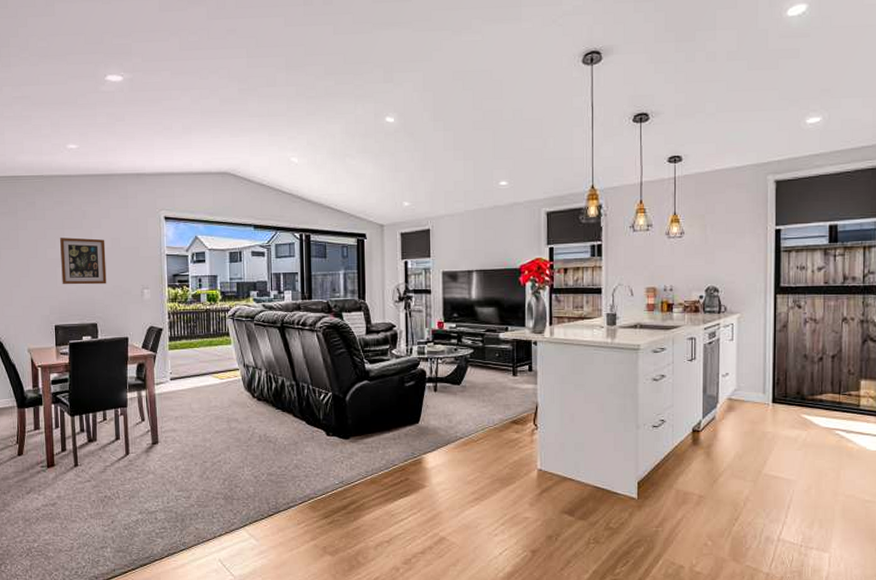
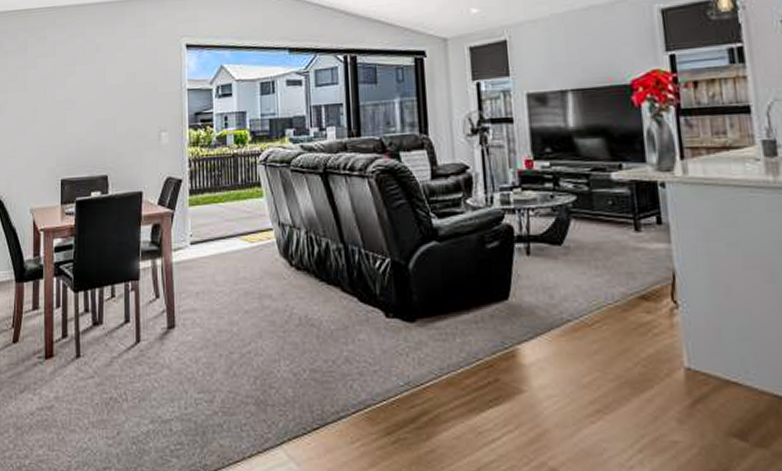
wall art: present [60,237,107,285] -> none [71,74,120,130]

